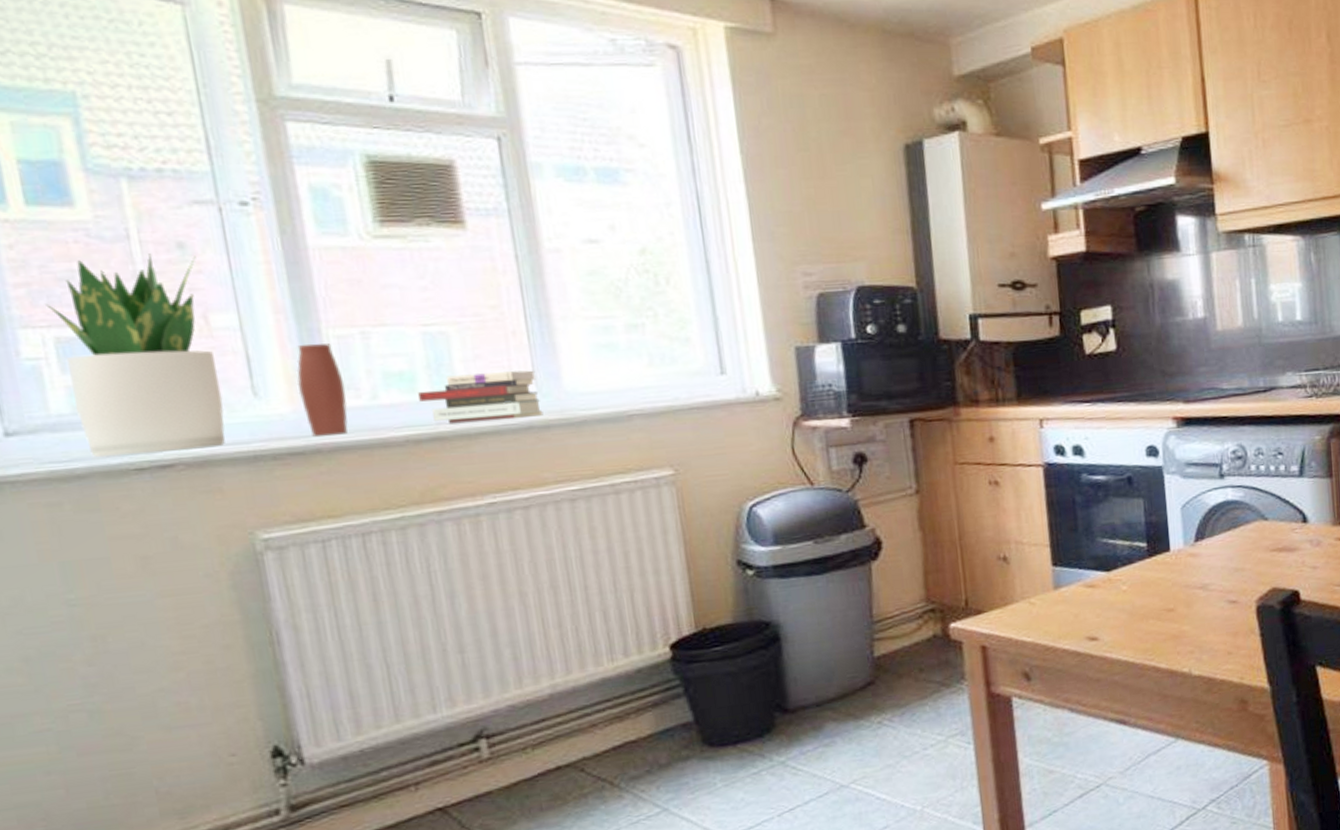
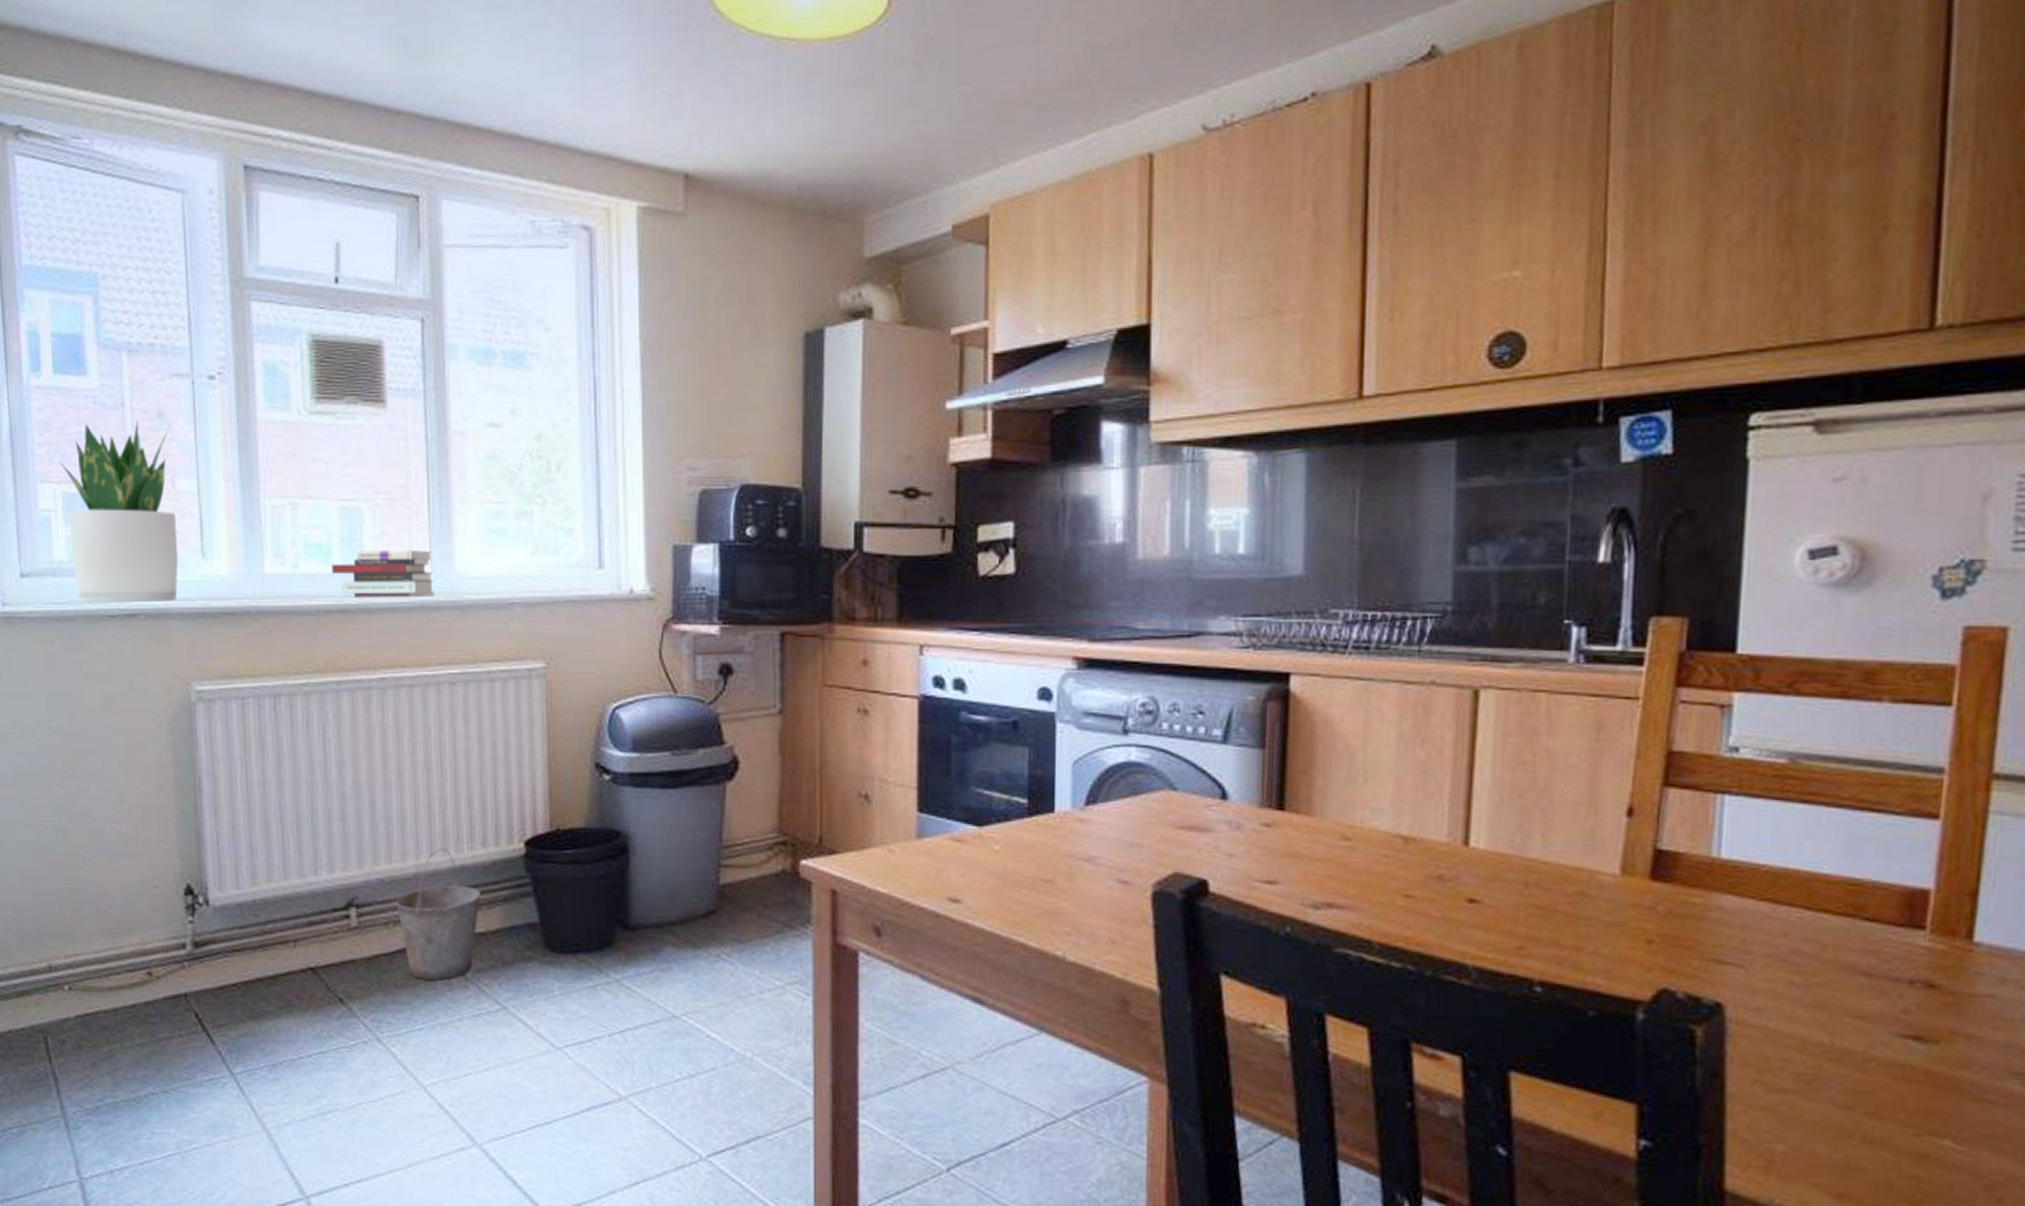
vase: present [297,343,348,438] -> none [236,511,274,600]
bucket: none [532,664,628,799] -> present [396,848,481,980]

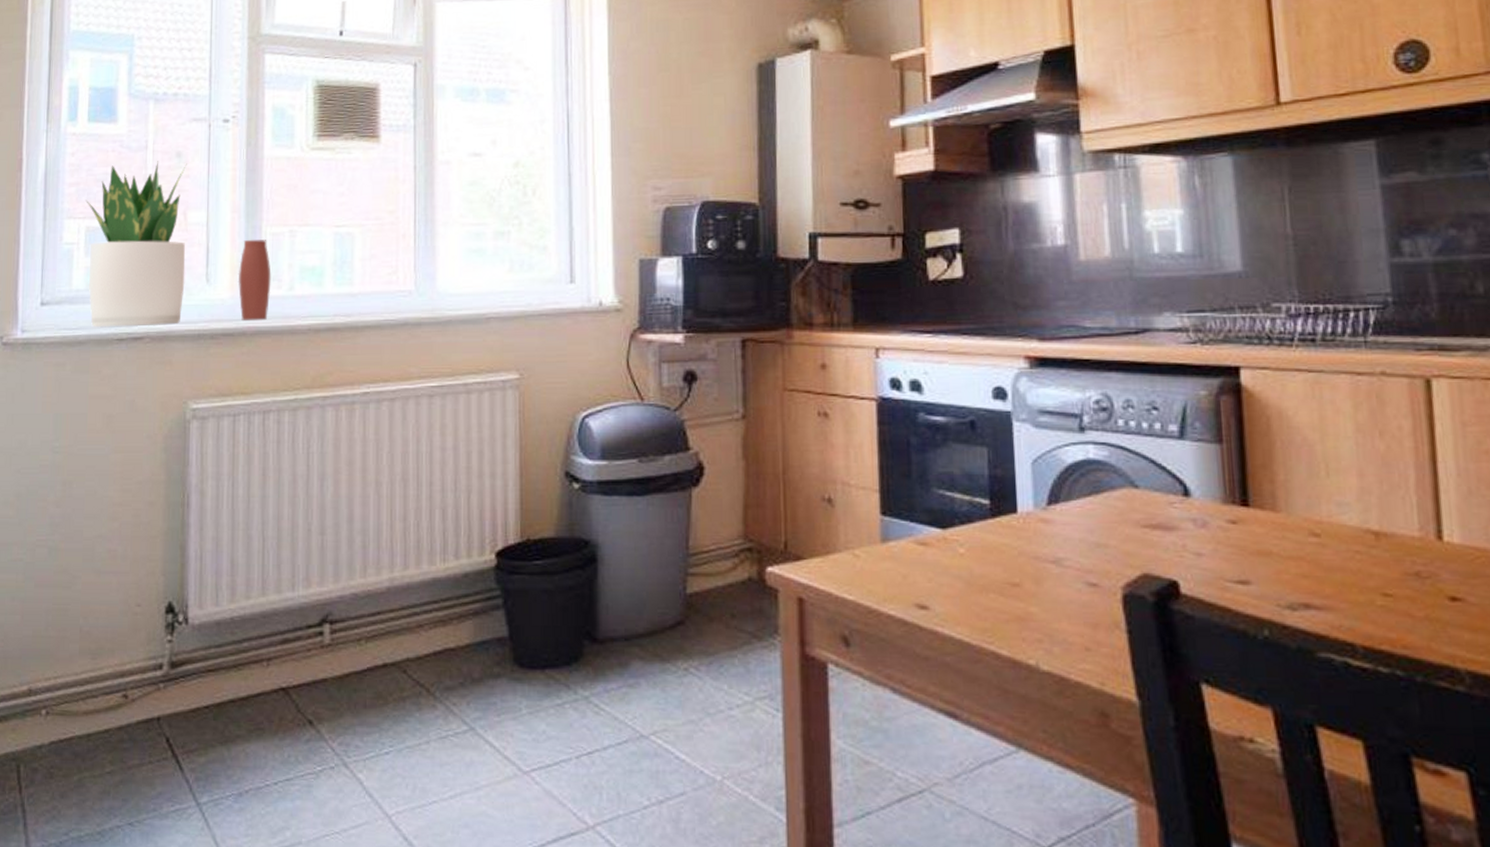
vase: none [236,511,274,600] -> present [237,239,271,322]
books: present [332,550,435,598] -> none [324,270,417,317]
bucket: present [396,848,481,980] -> none [369,560,452,700]

